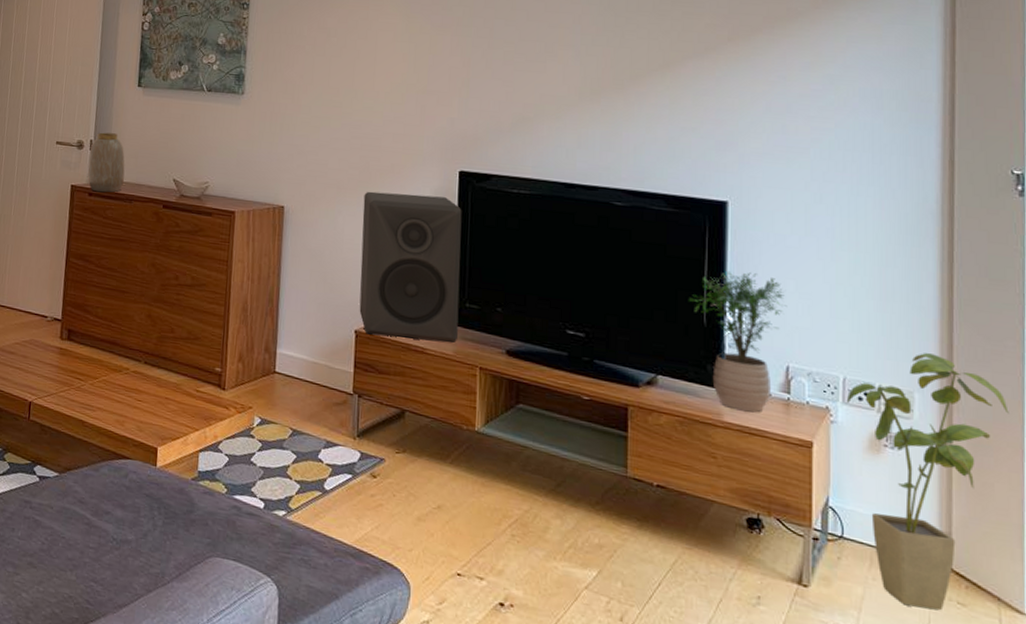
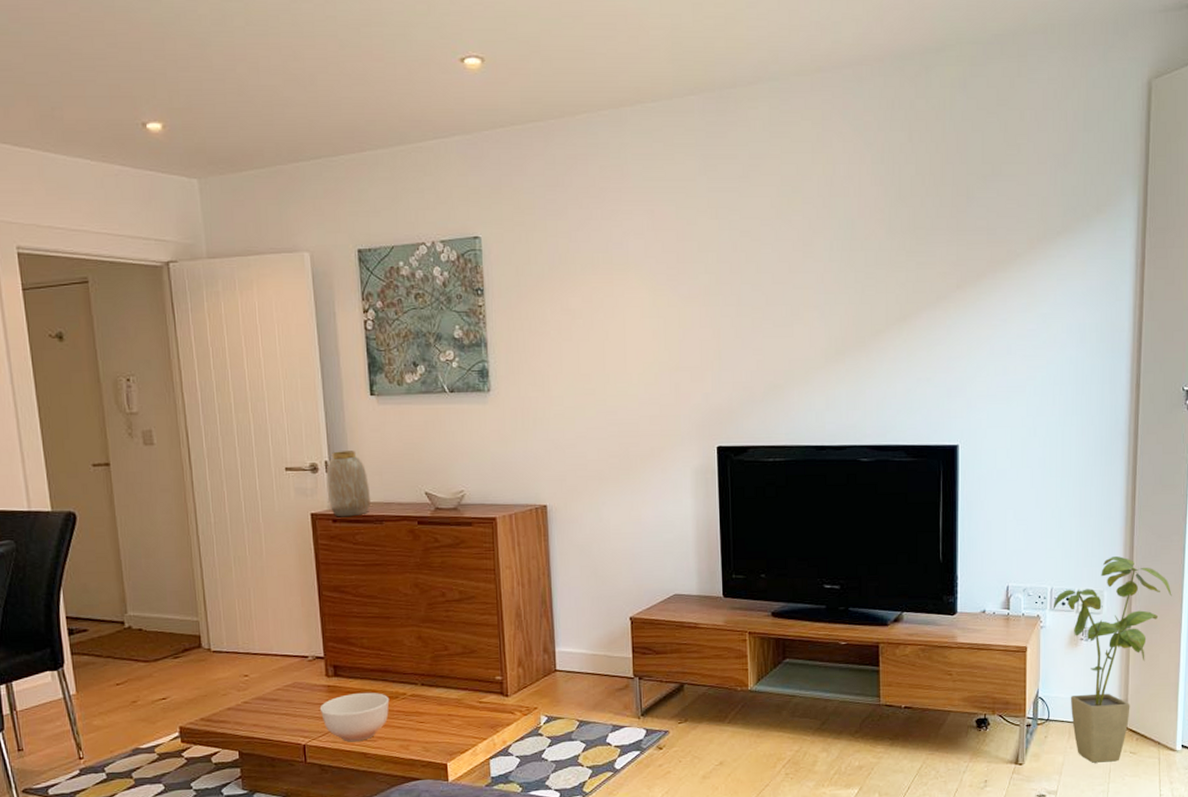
bowl: none [49,359,114,408] -> present [319,692,390,742]
speaker: present [359,191,462,343] -> none [626,475,727,619]
potted plant: present [688,272,788,413] -> none [926,508,1008,631]

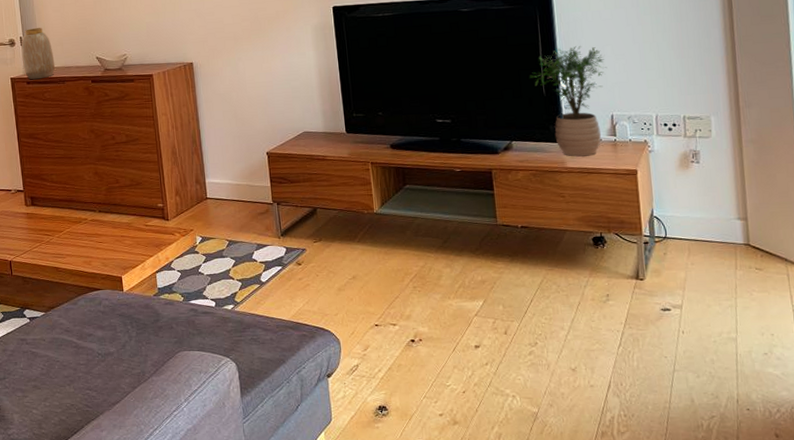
bowl: present [319,692,390,742] -> none [21,218,75,259]
potted plant: none [926,508,1008,631] -> present [529,46,607,157]
house plant: present [1052,556,1172,763] -> none [659,83,783,279]

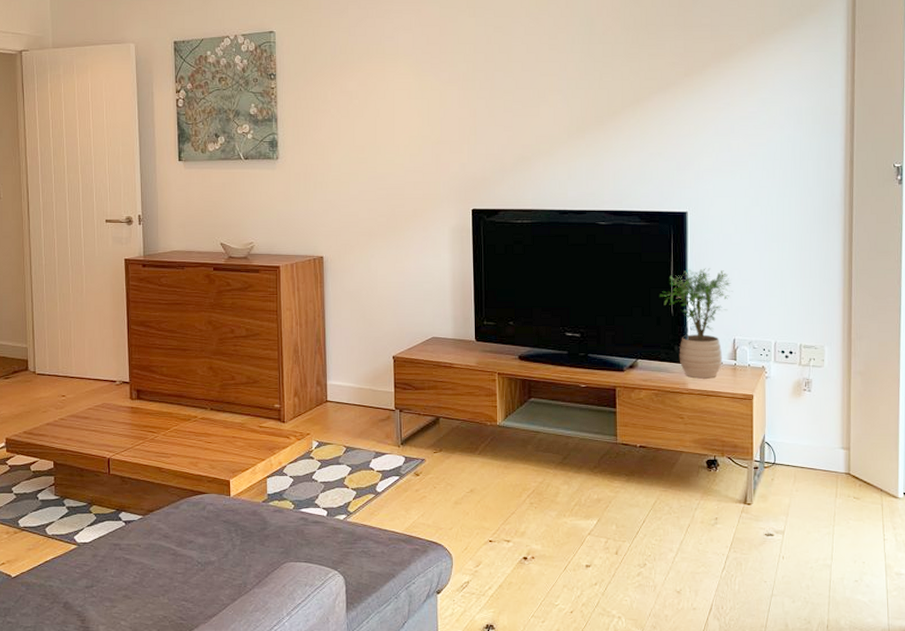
vase: present [21,28,56,80] -> none [139,207,175,263]

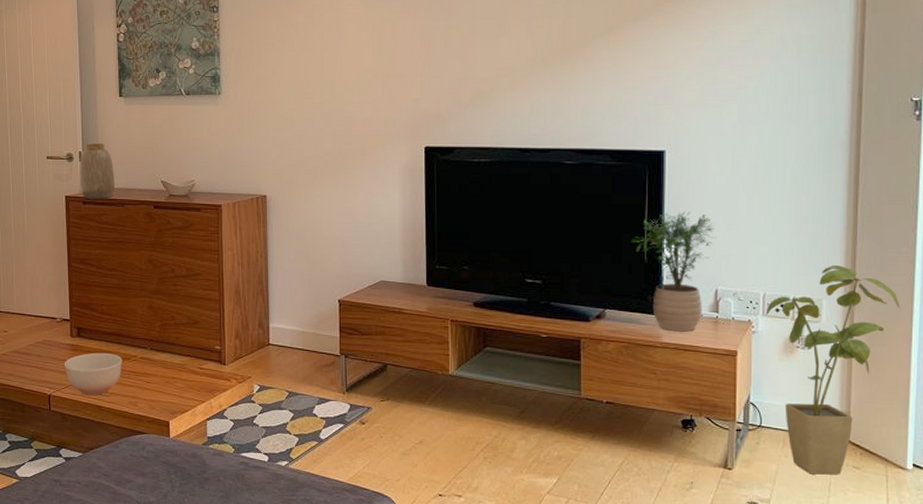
bowl: none [123,414,183,458] -> present [64,352,123,396]
vase: none [139,207,175,263] -> present [79,143,116,200]
house plant: none [776,315,890,506] -> present [765,265,900,475]

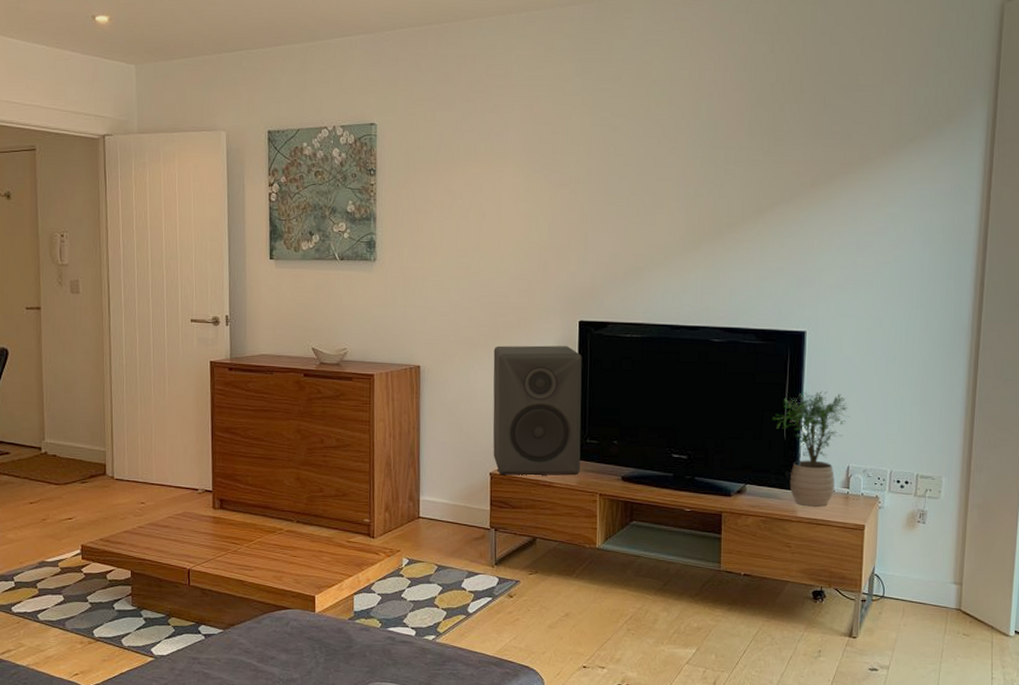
bowl: present [64,352,123,396] -> none [205,525,268,570]
vase: present [79,143,116,200] -> none [225,307,264,367]
speaker: none [339,172,430,302] -> present [493,345,582,476]
house plant: present [765,265,900,475] -> none [891,445,1010,642]

